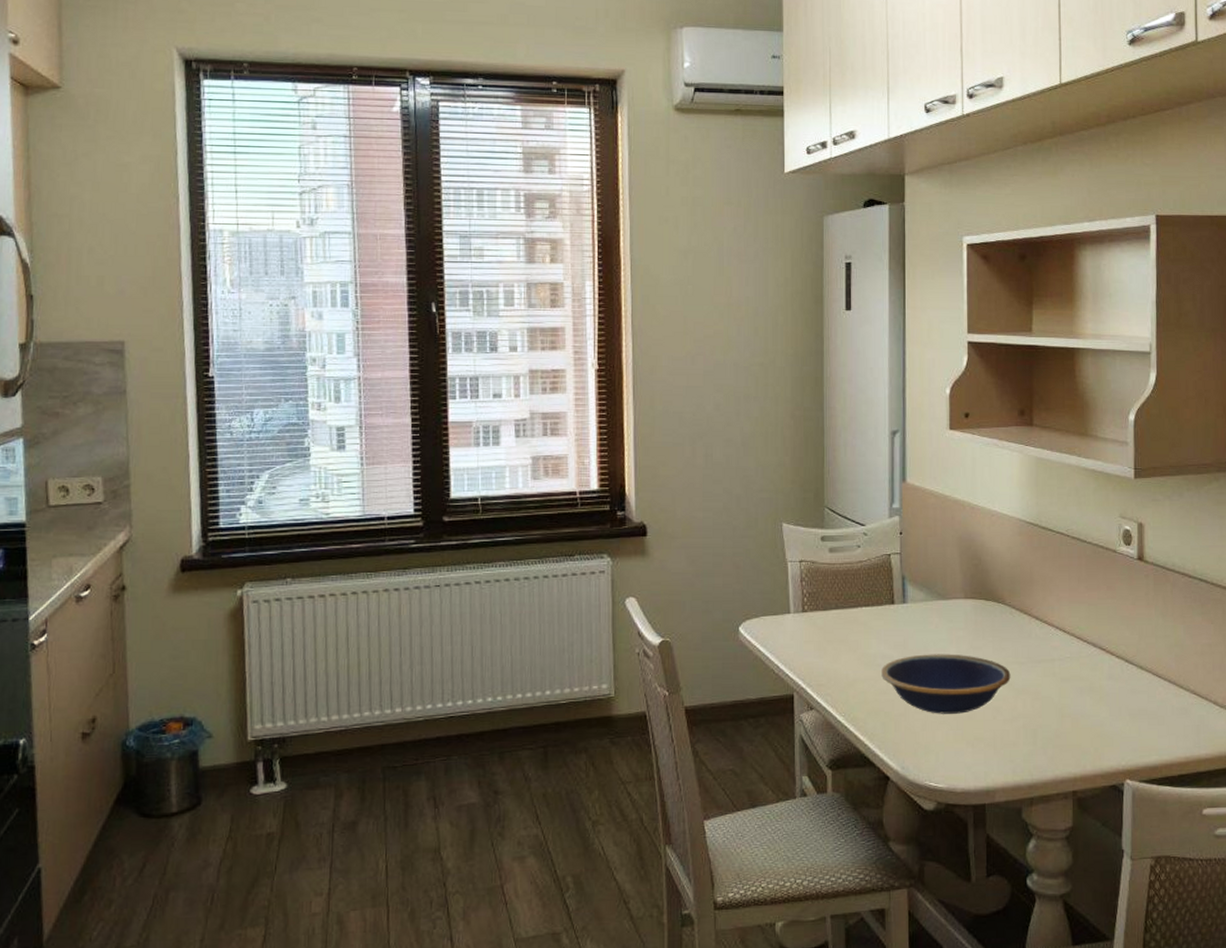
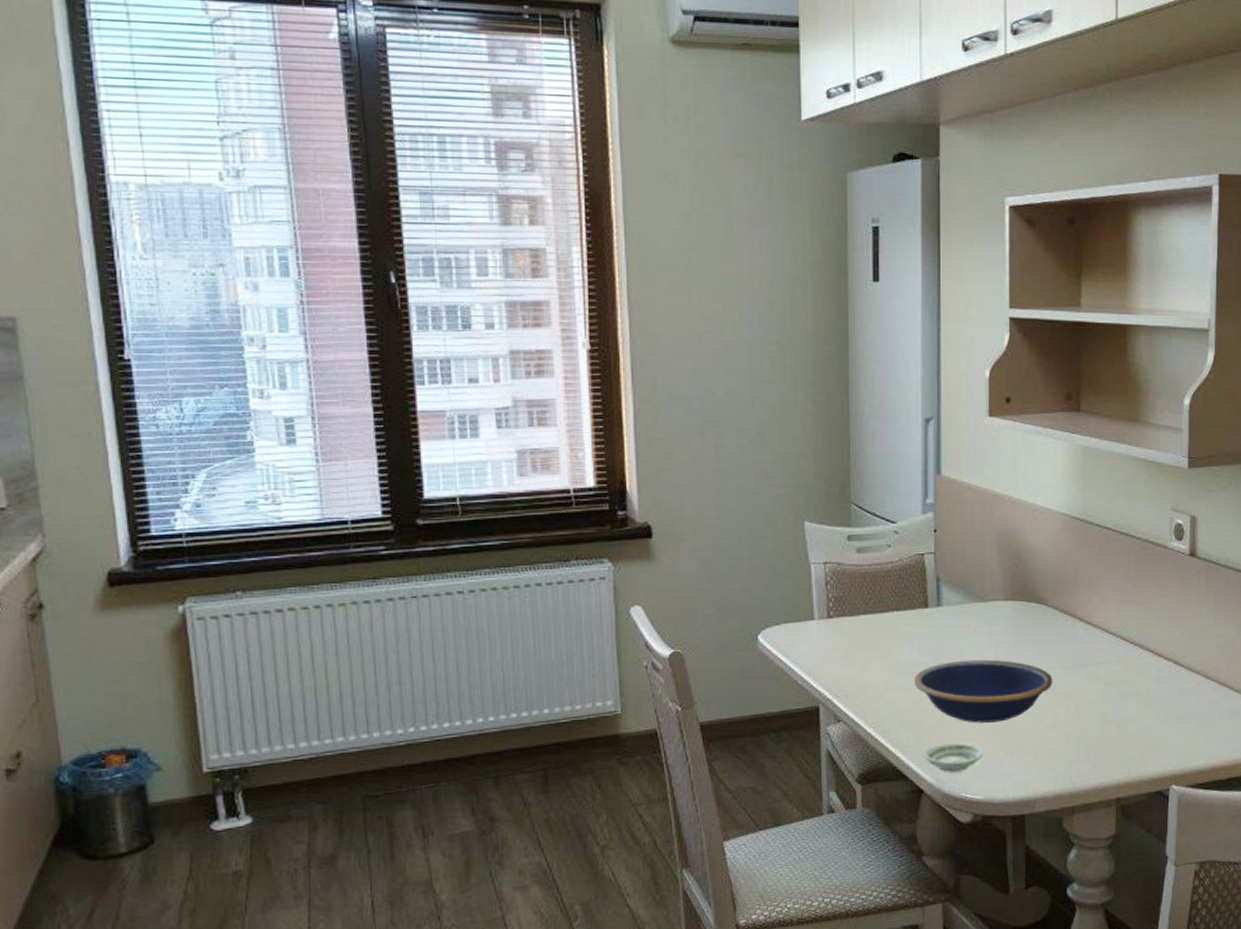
saucer: none [889,733,945,760] -> present [923,743,983,772]

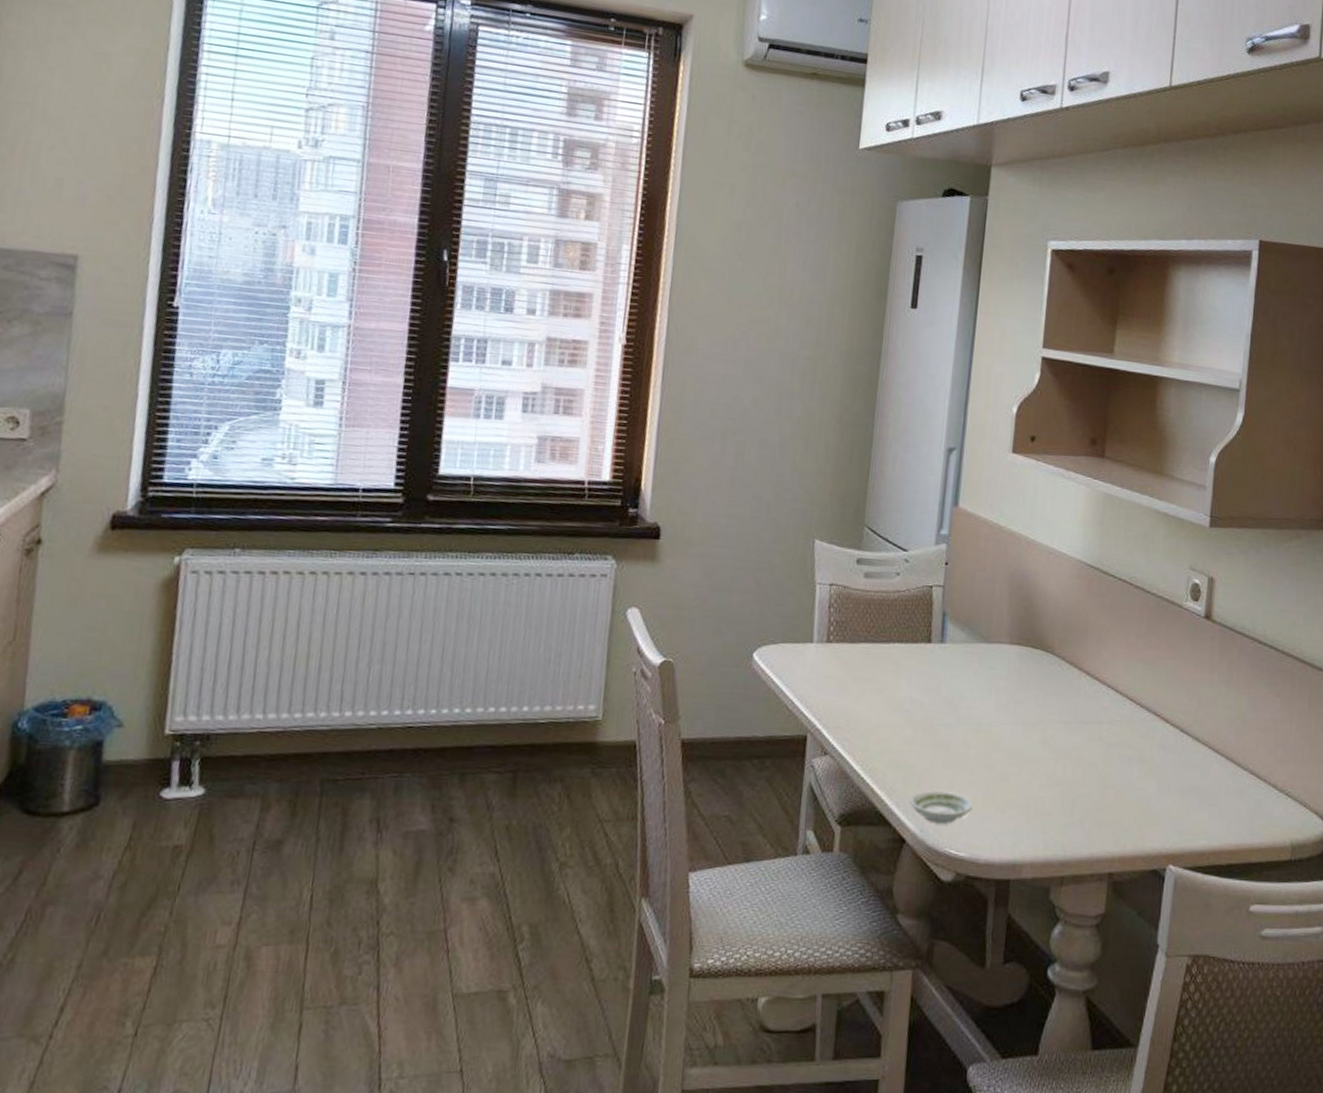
bowl: present [914,659,1053,723] -> none [908,702,1053,774]

